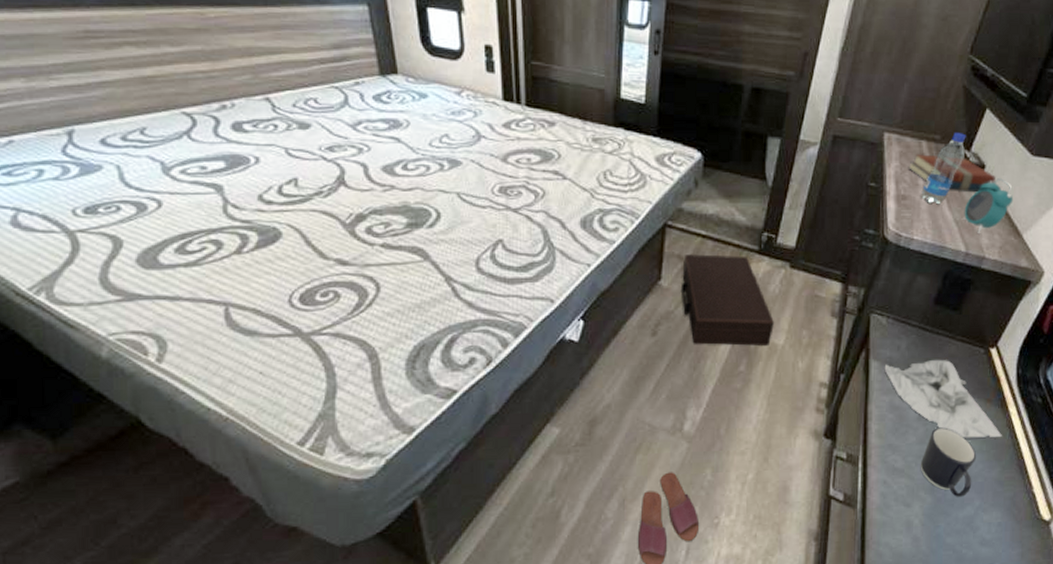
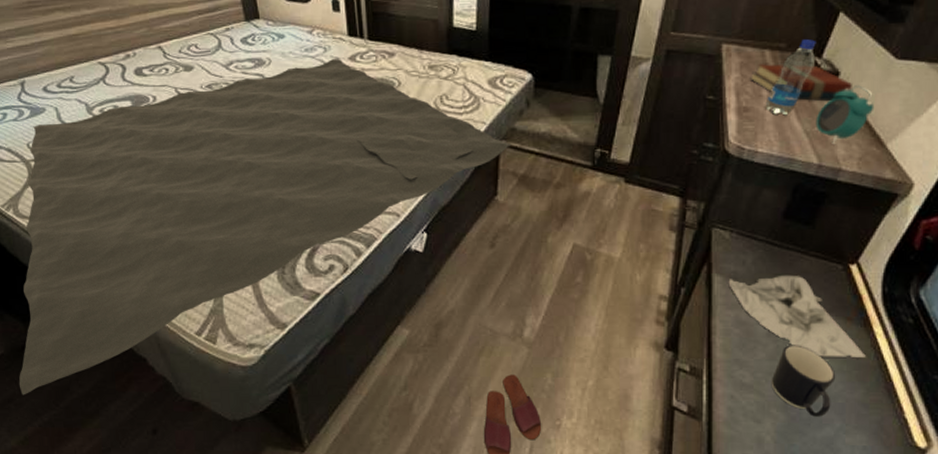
blanket: none [40,124,678,535] -> present [18,58,512,395]
suitcase: present [680,254,775,346] -> none [516,171,611,258]

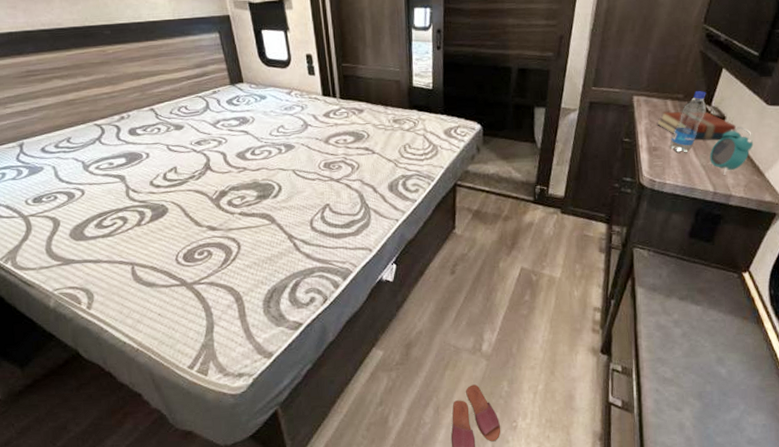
blanket: present [18,58,512,395] -> none [16,115,466,438]
tissue: present [728,275,866,357] -> none [649,284,760,351]
mug: present [771,345,836,417] -> none [687,342,738,402]

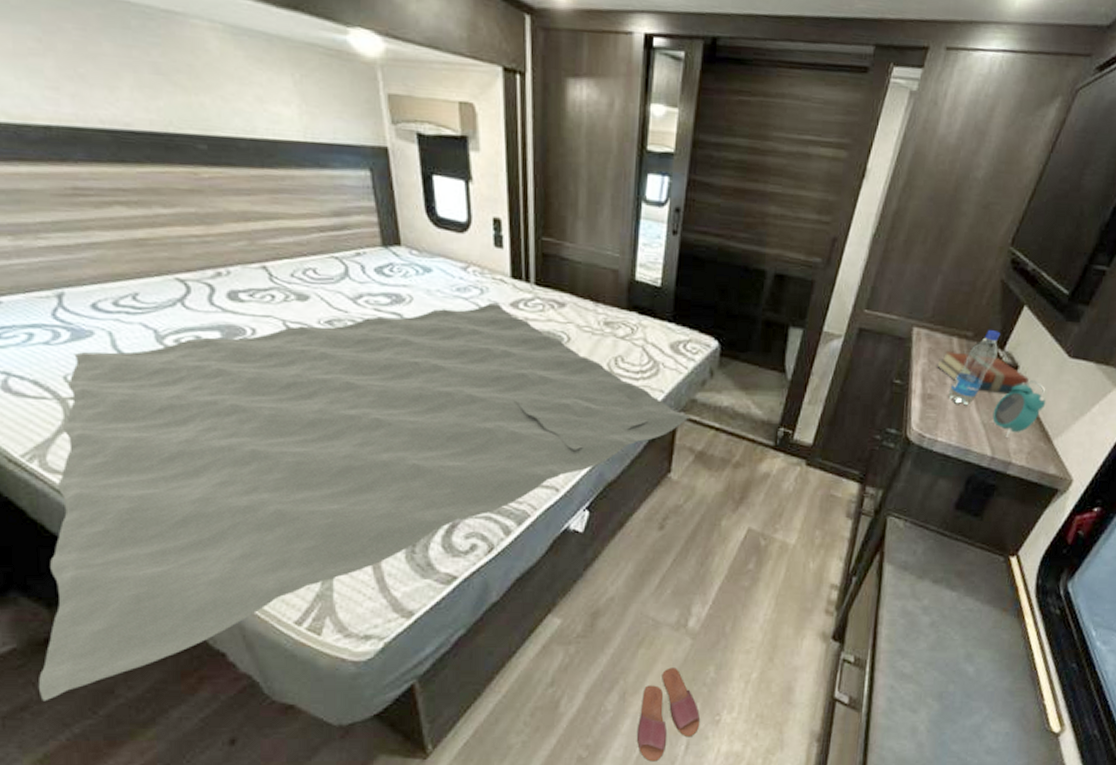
blanket: none [16,115,466,438] -> present [38,302,691,702]

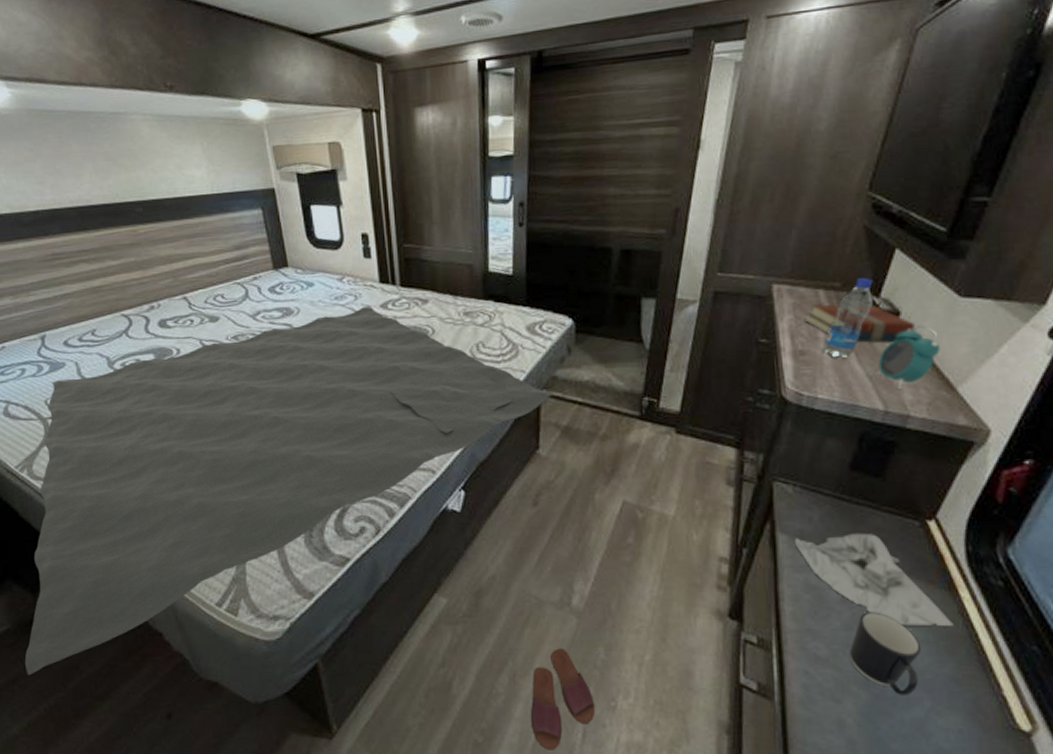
tissue: none [898,565,1016,647] -> present [794,532,953,626]
mug: none [929,635,989,705] -> present [849,612,922,695]

